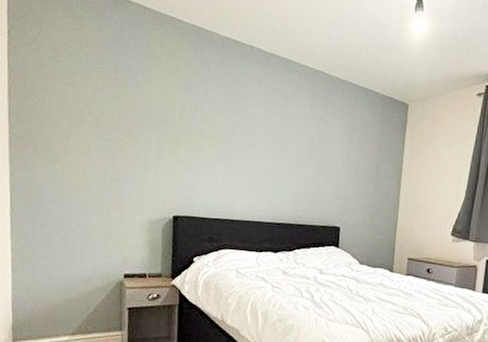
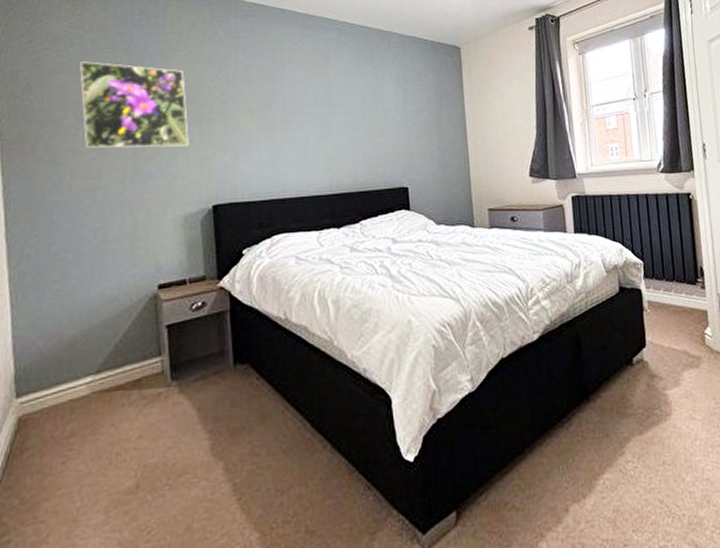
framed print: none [75,73,161,161] -> present [80,61,189,149]

